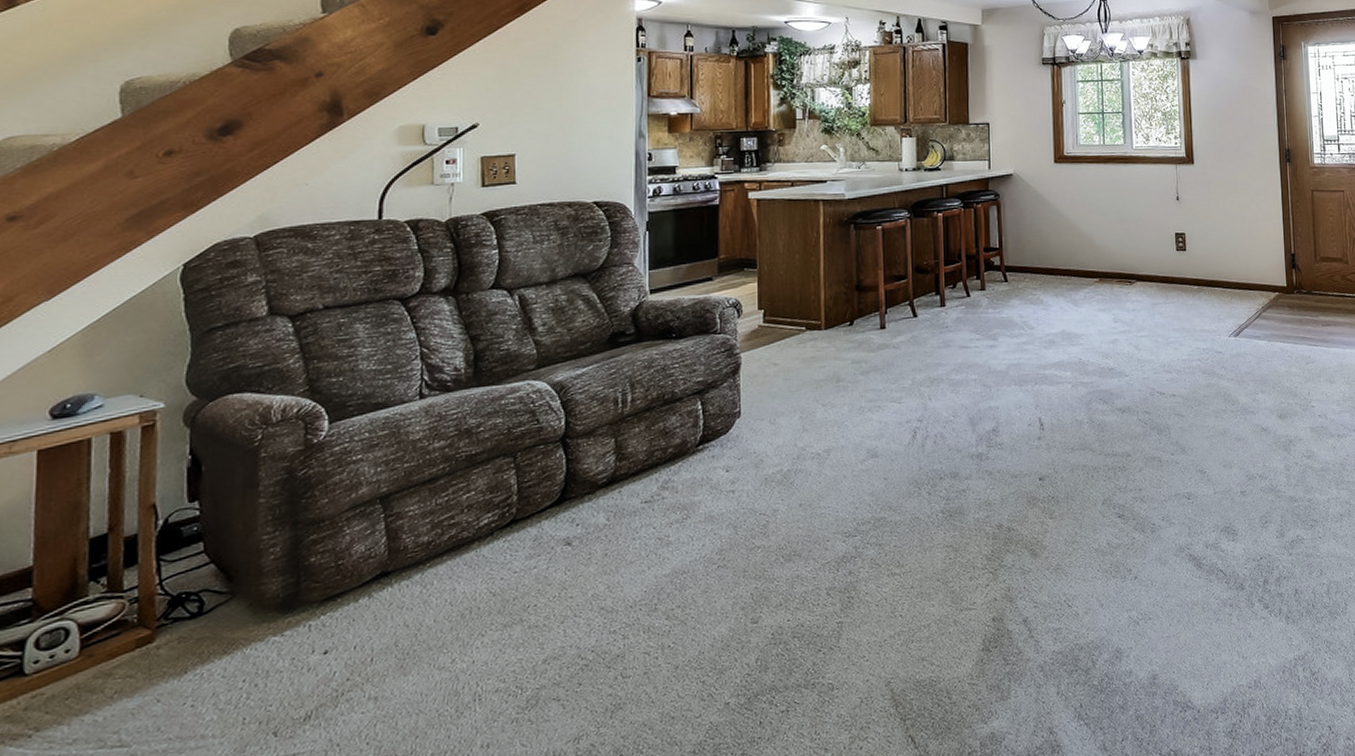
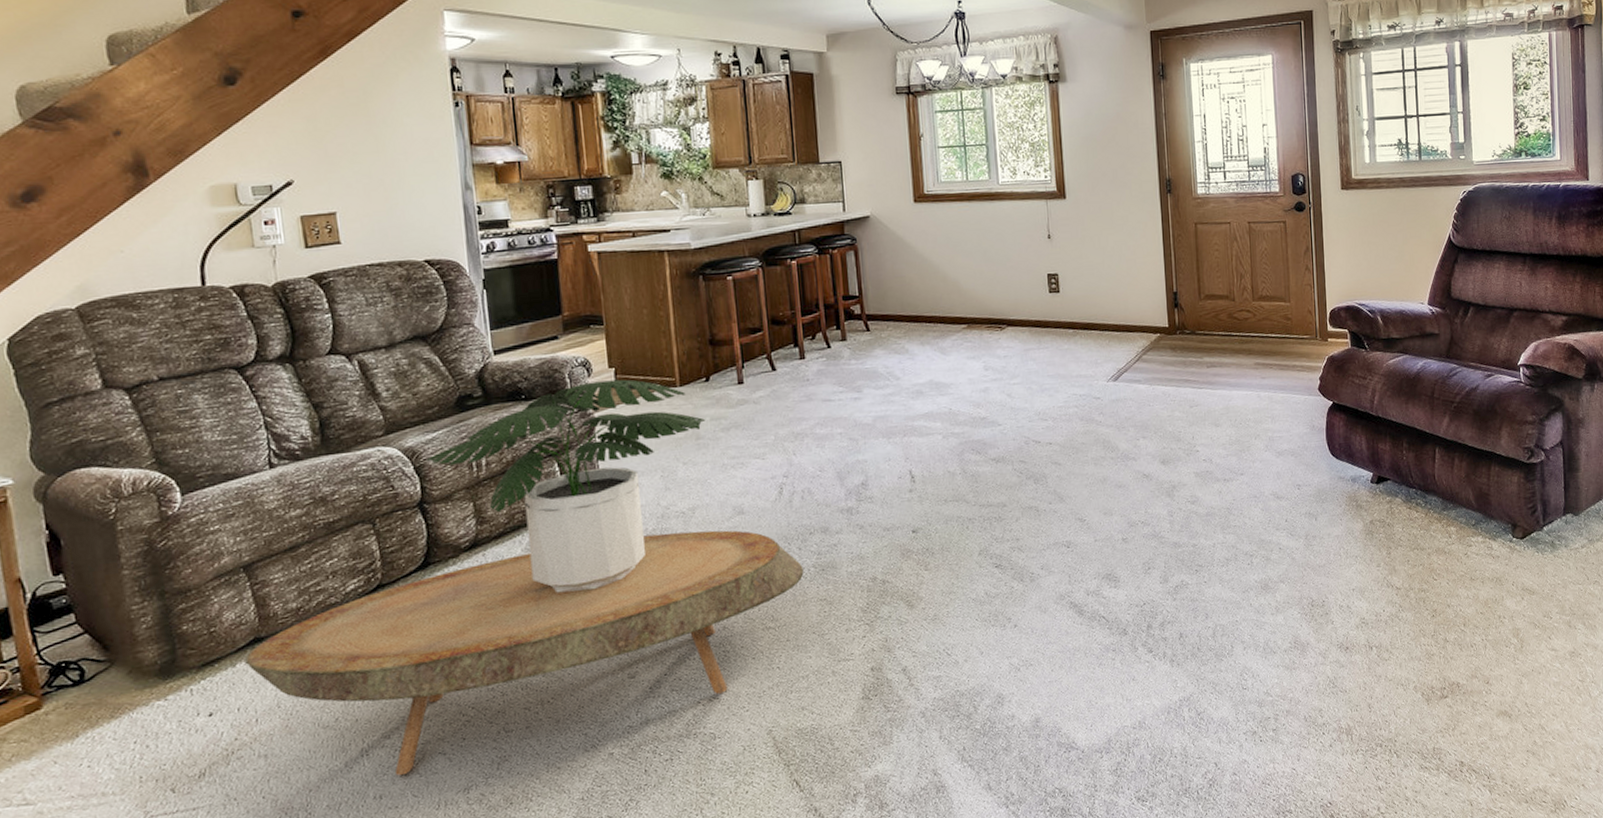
coffee table: none [369,473,932,723] -> present [245,530,804,776]
potted plant: none [573,321,846,533] -> present [426,379,705,593]

